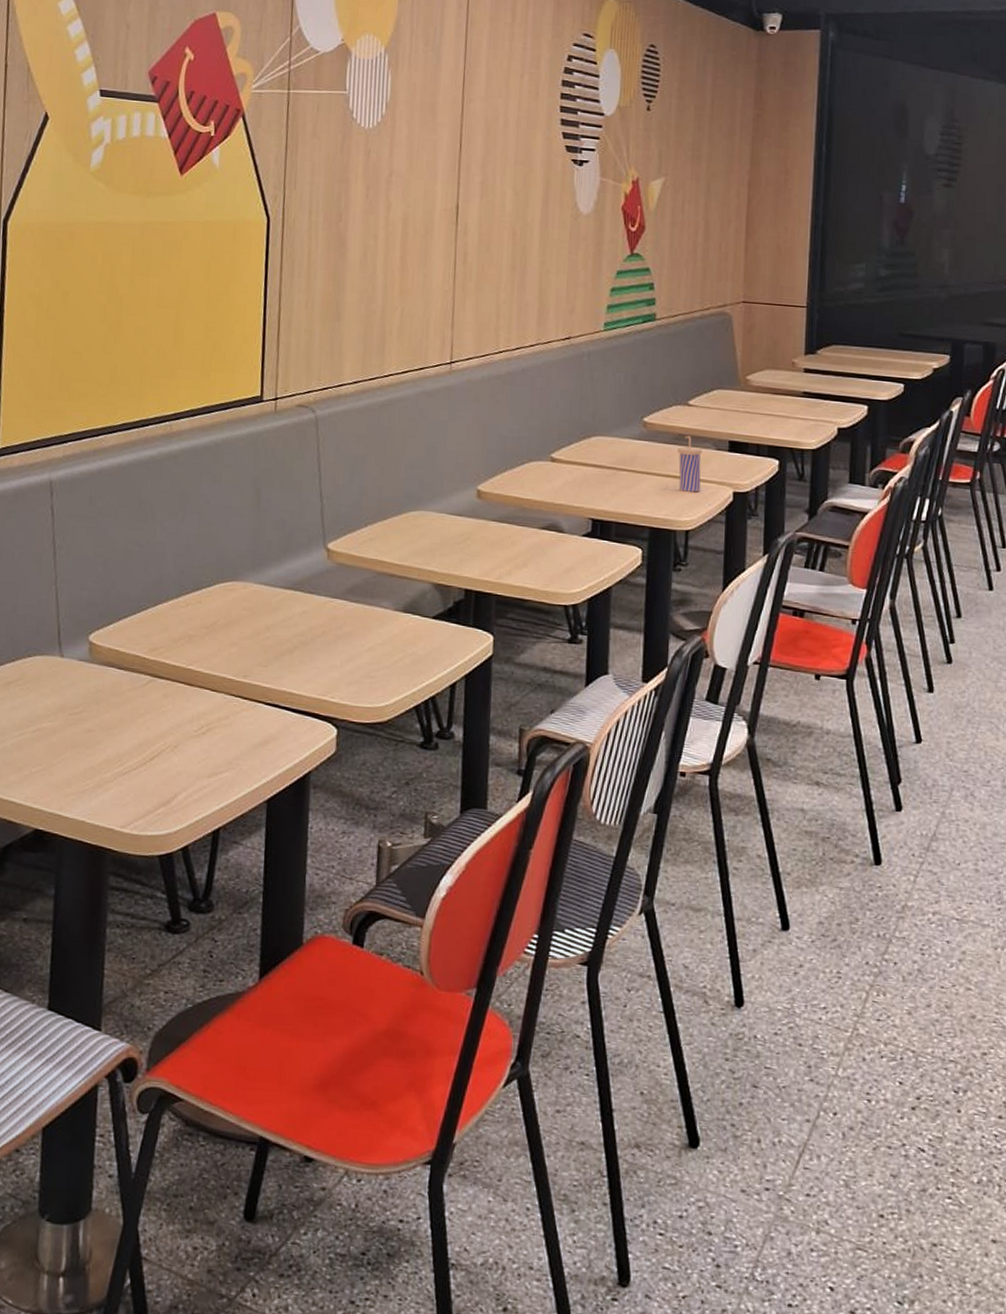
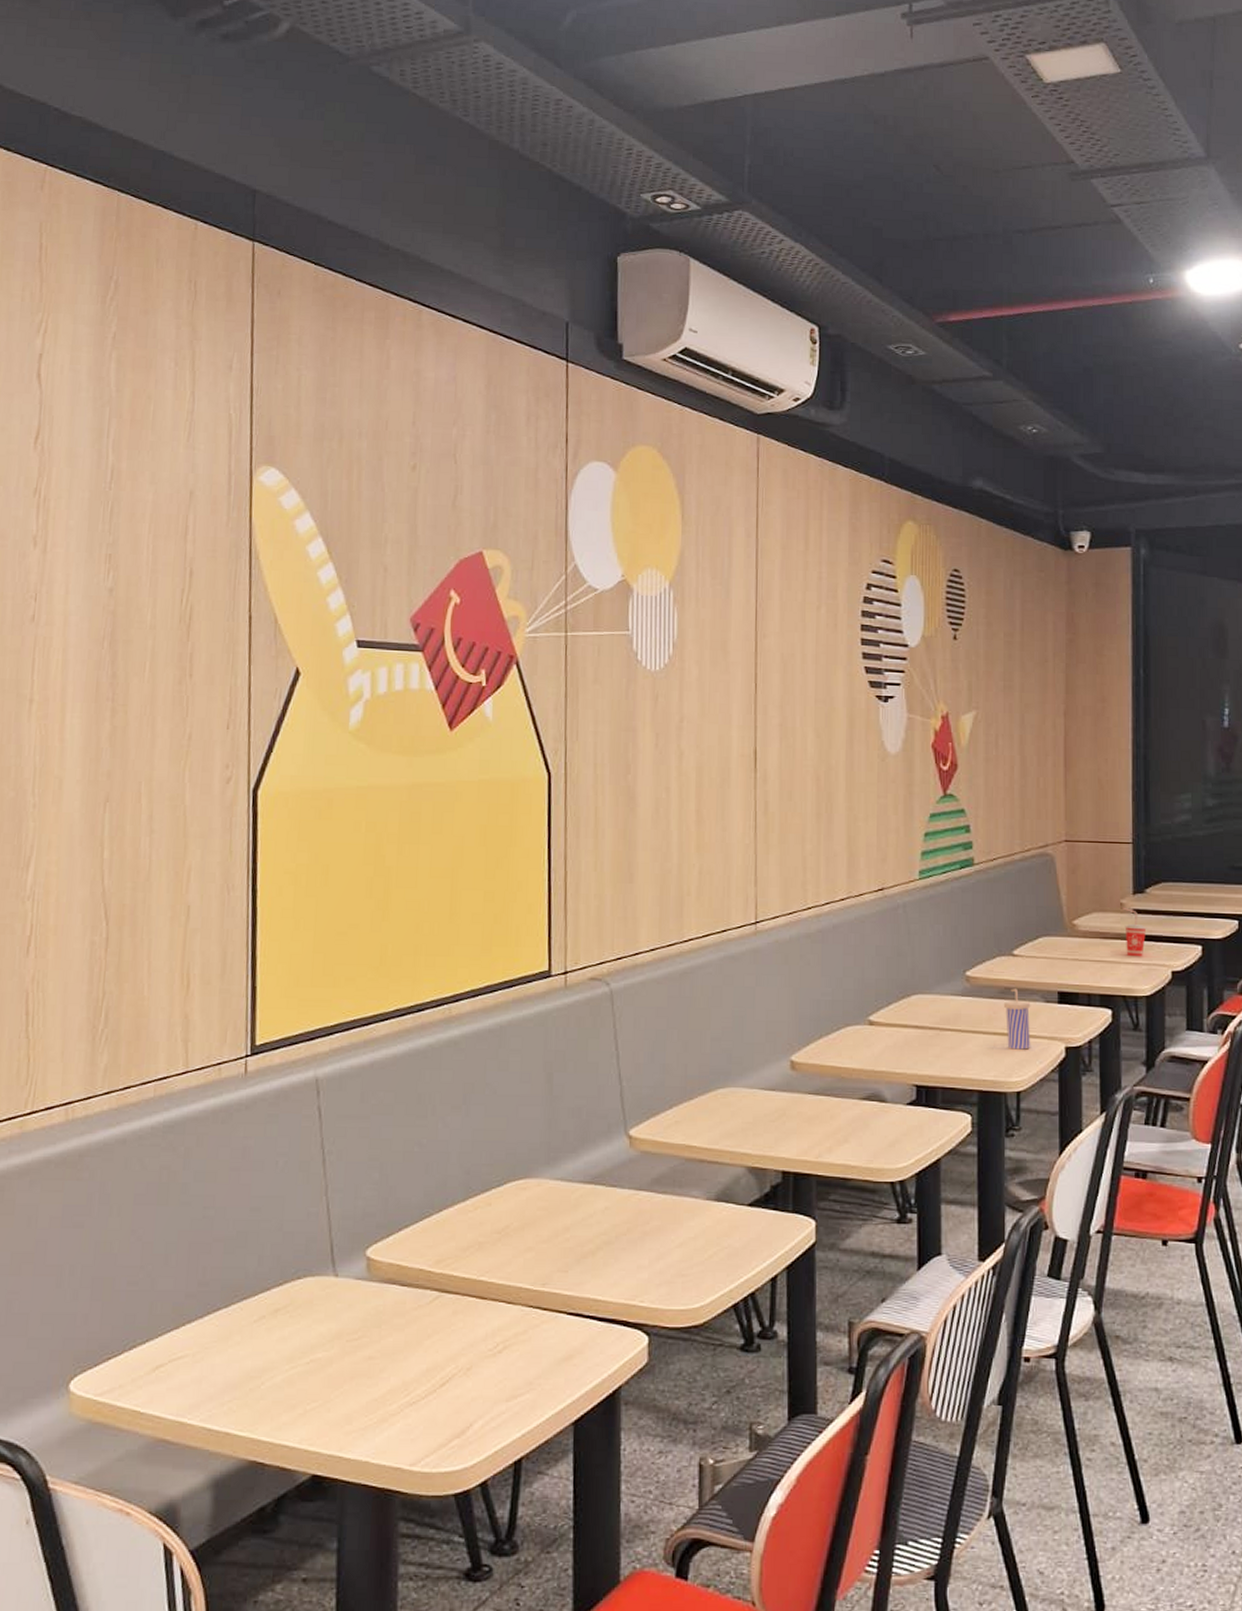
beverage cup: none [793,366,816,413] -> present [1122,907,1147,957]

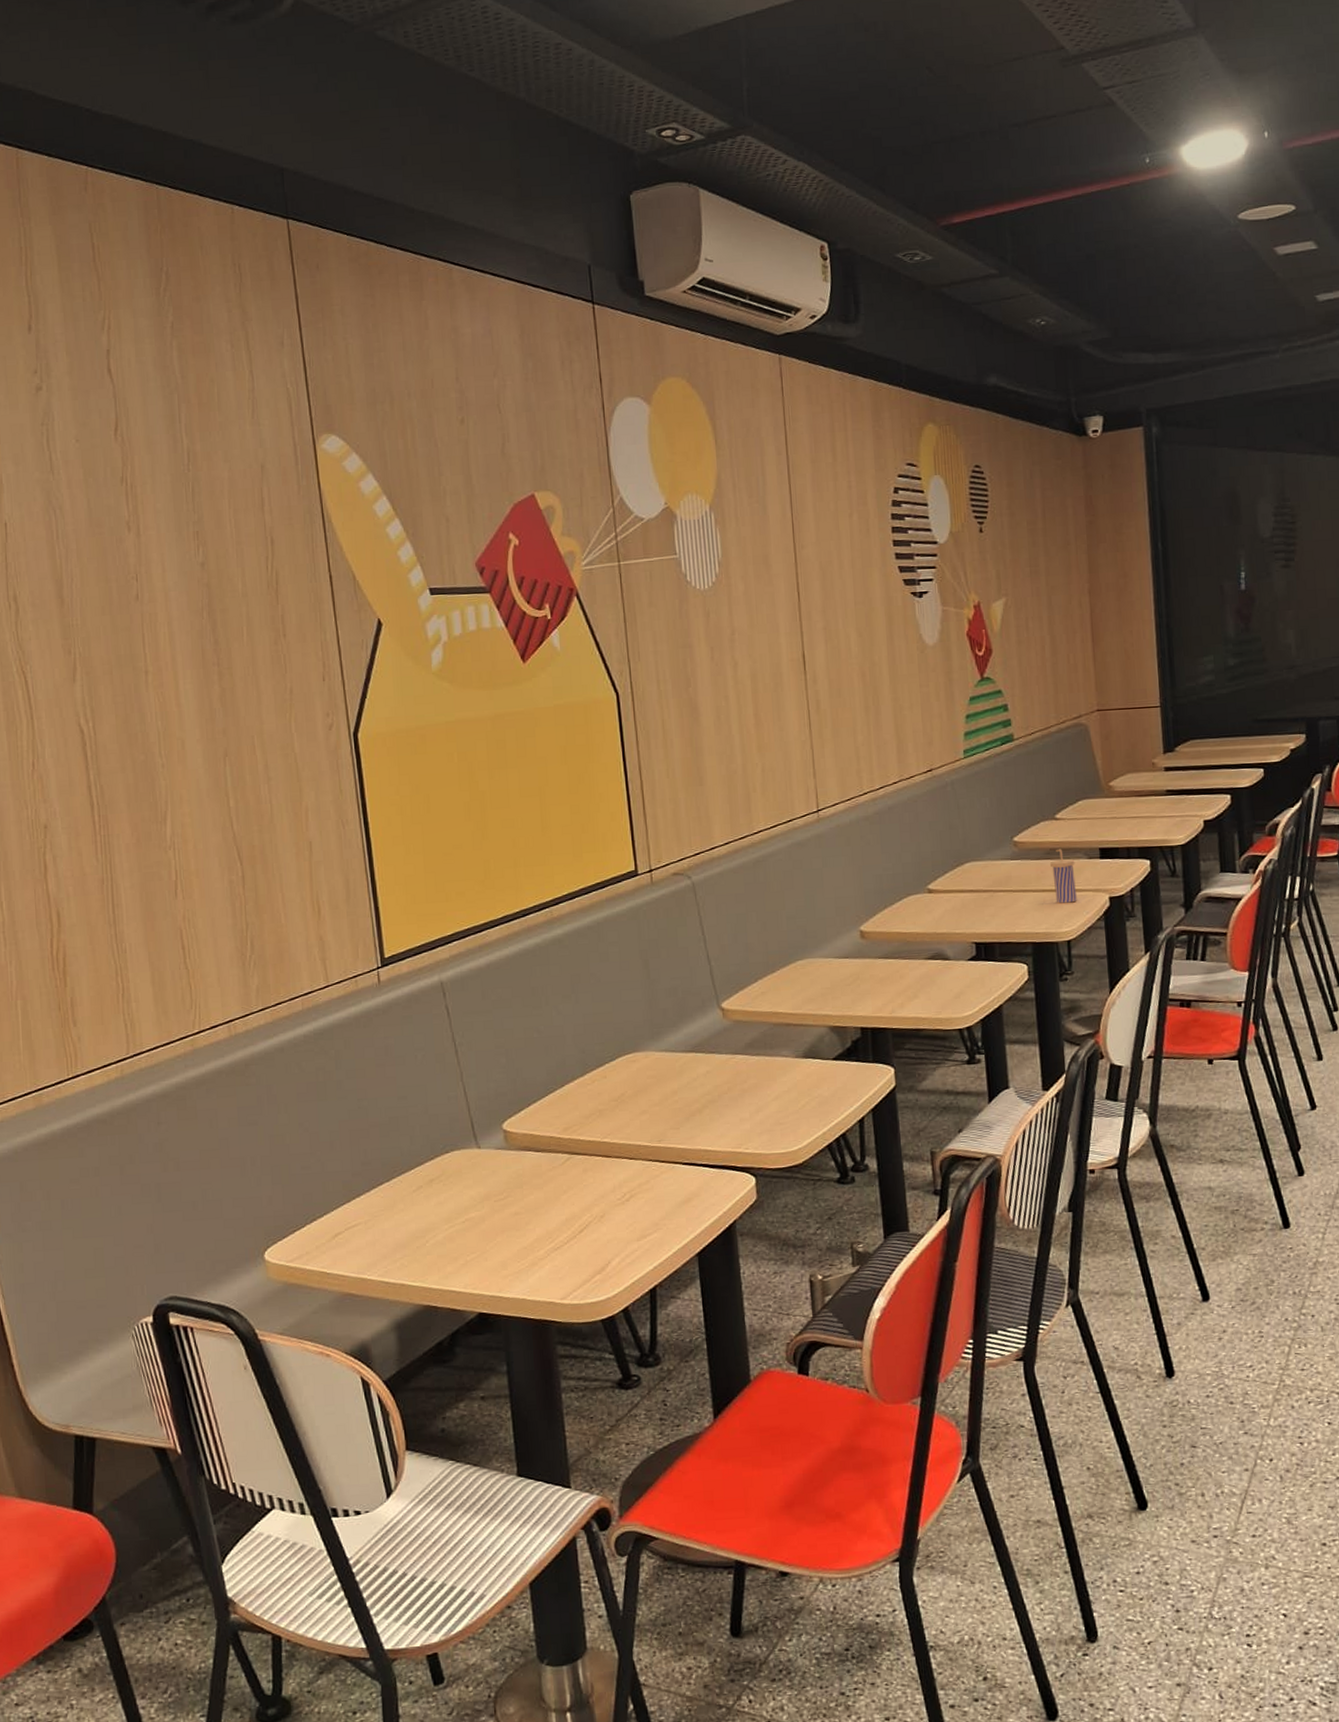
beverage cup: present [1122,907,1147,957] -> none [1154,766,1178,811]

